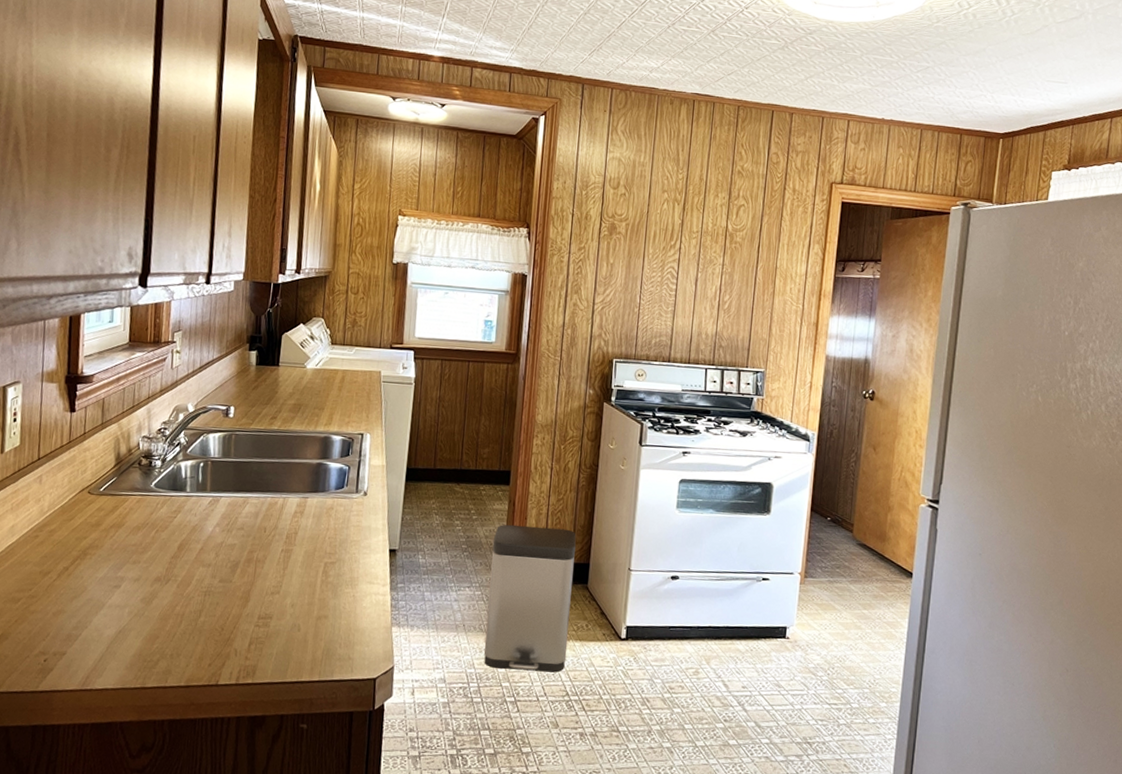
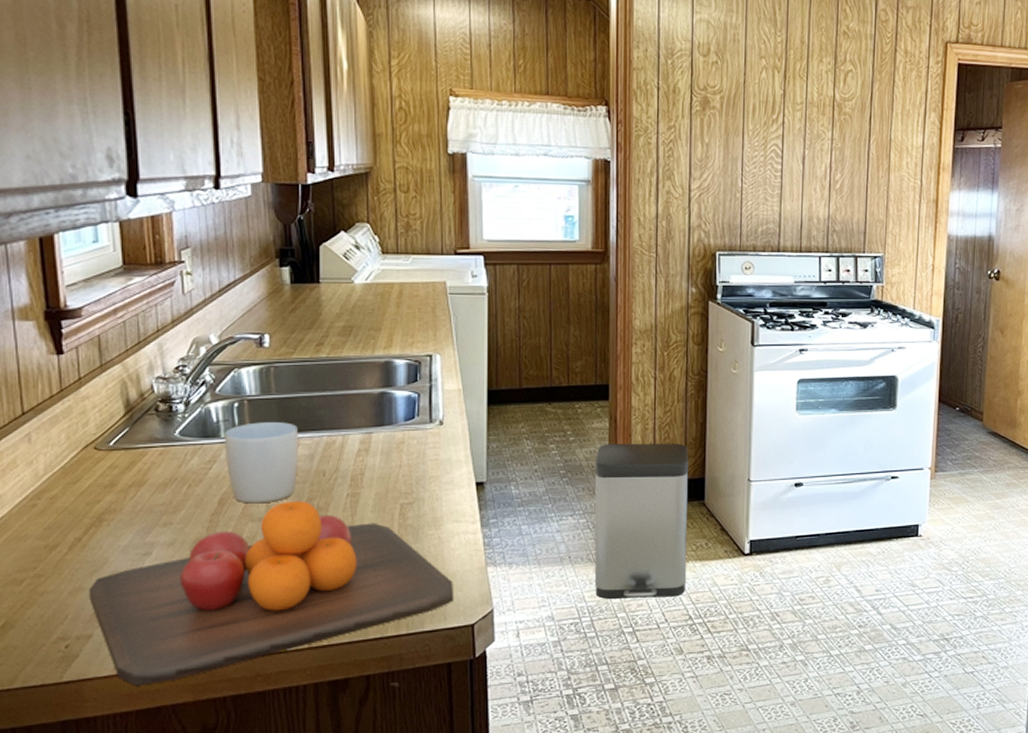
chopping board: none [68,551,362,702] -> present [89,500,453,686]
mug: none [188,481,249,552] -> present [225,422,299,504]

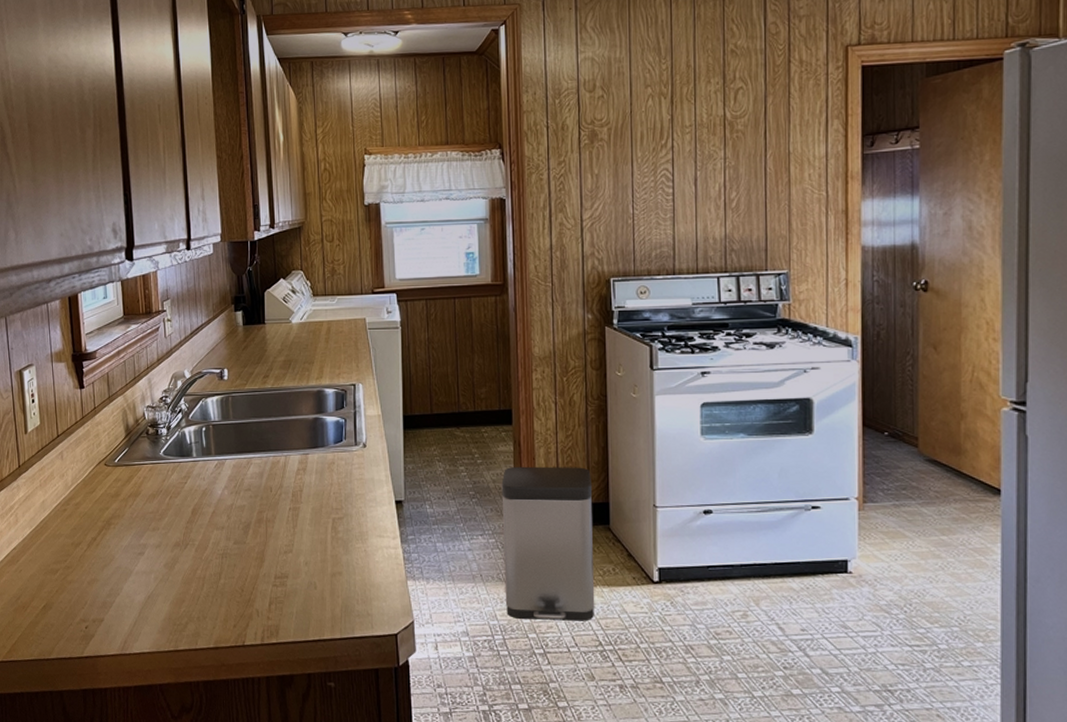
chopping board: present [89,500,453,686] -> none [101,512,379,666]
mug: present [225,422,299,504] -> none [196,444,252,514]

